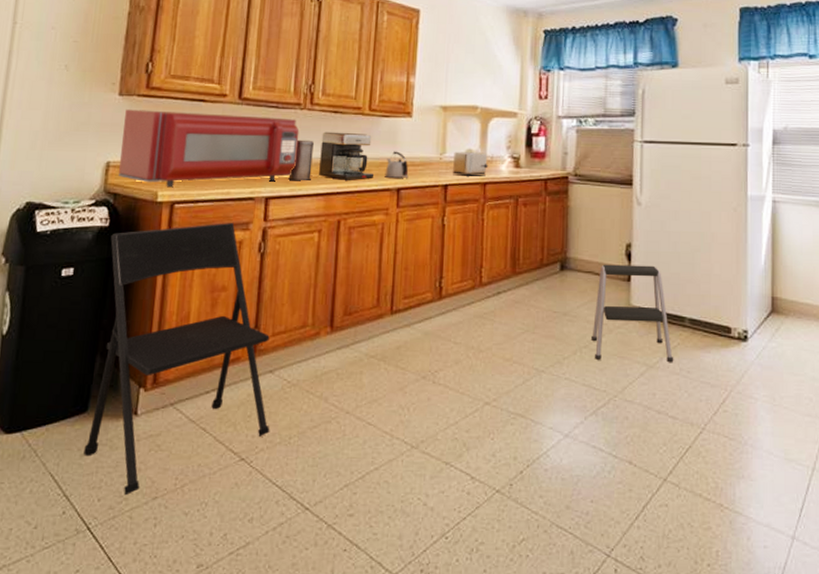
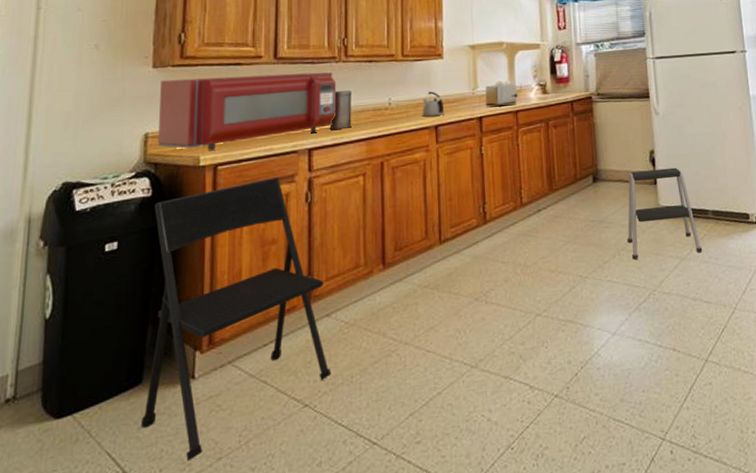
coffee maker: present [319,131,375,180] -> none [358,78,412,124]

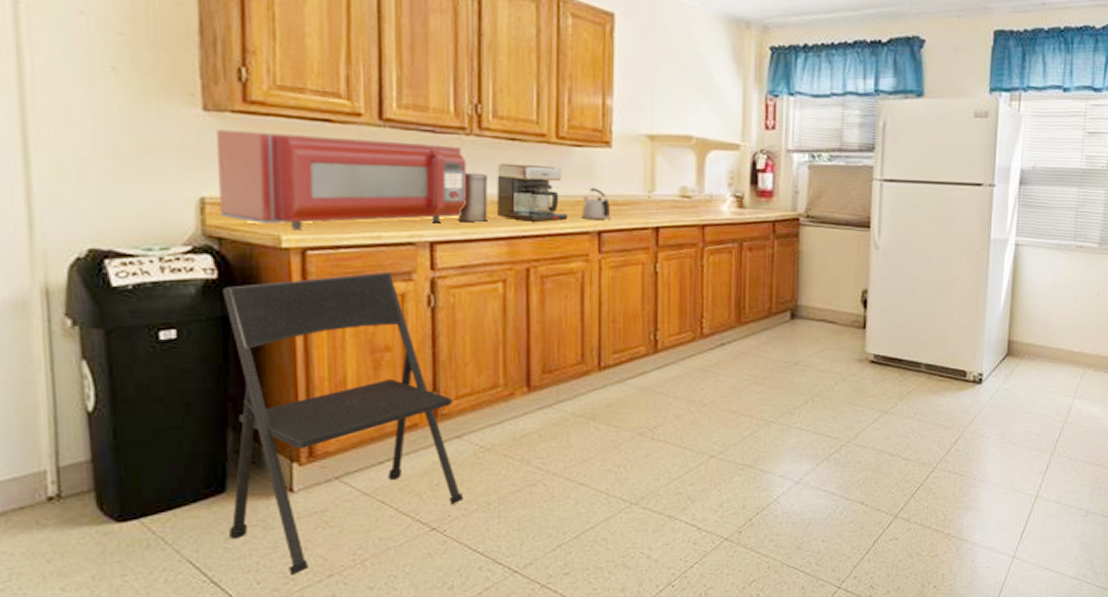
coffee maker: none [358,78,412,124] -> present [497,163,569,222]
toaster: present [485,83,518,107] -> none [663,189,707,218]
step stool: present [627,167,703,260] -> none [824,311,909,408]

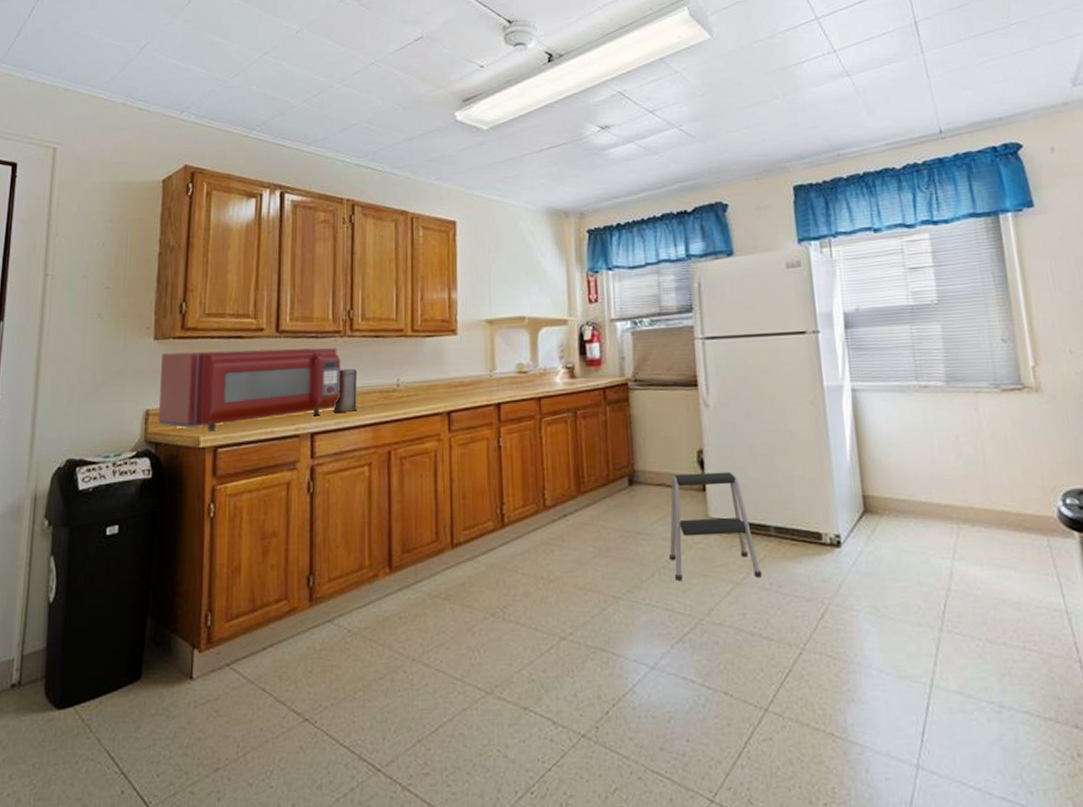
folding chair: present [223,273,464,576] -> none [139,464,333,769]
coffee maker: present [497,163,569,222] -> none [364,356,423,408]
kettle: present [581,188,611,219] -> none [433,372,459,401]
step stool: none [824,311,909,408] -> present [669,471,763,581]

